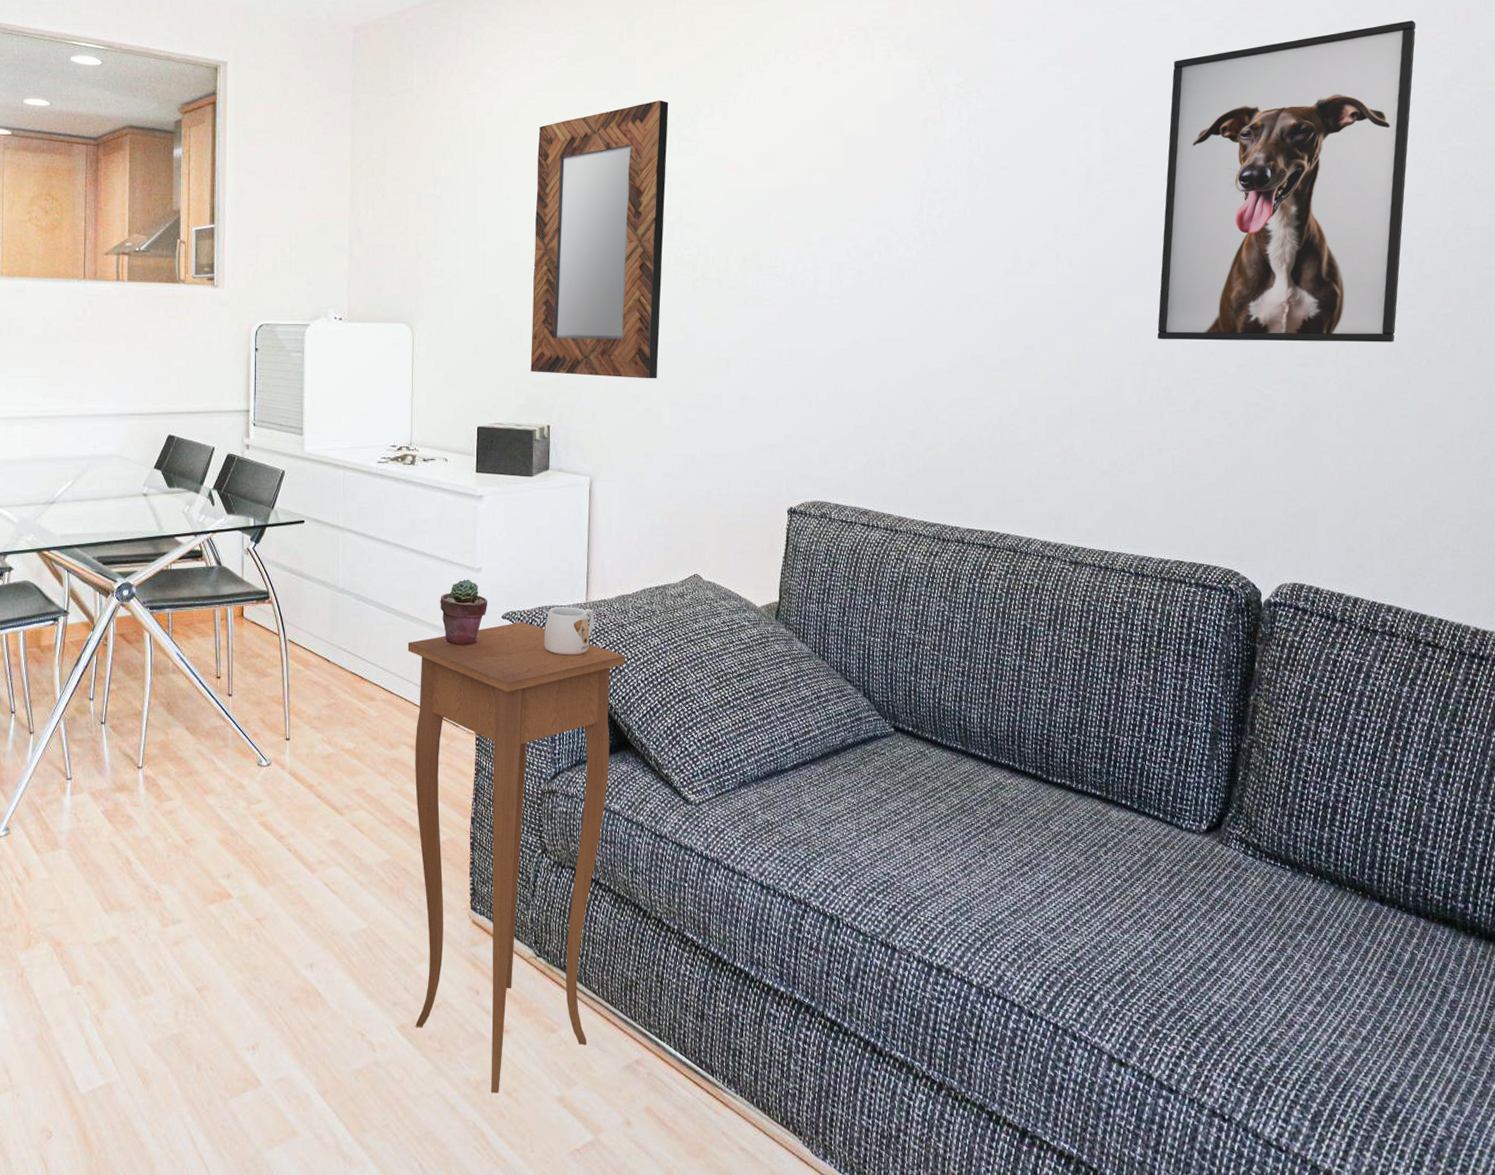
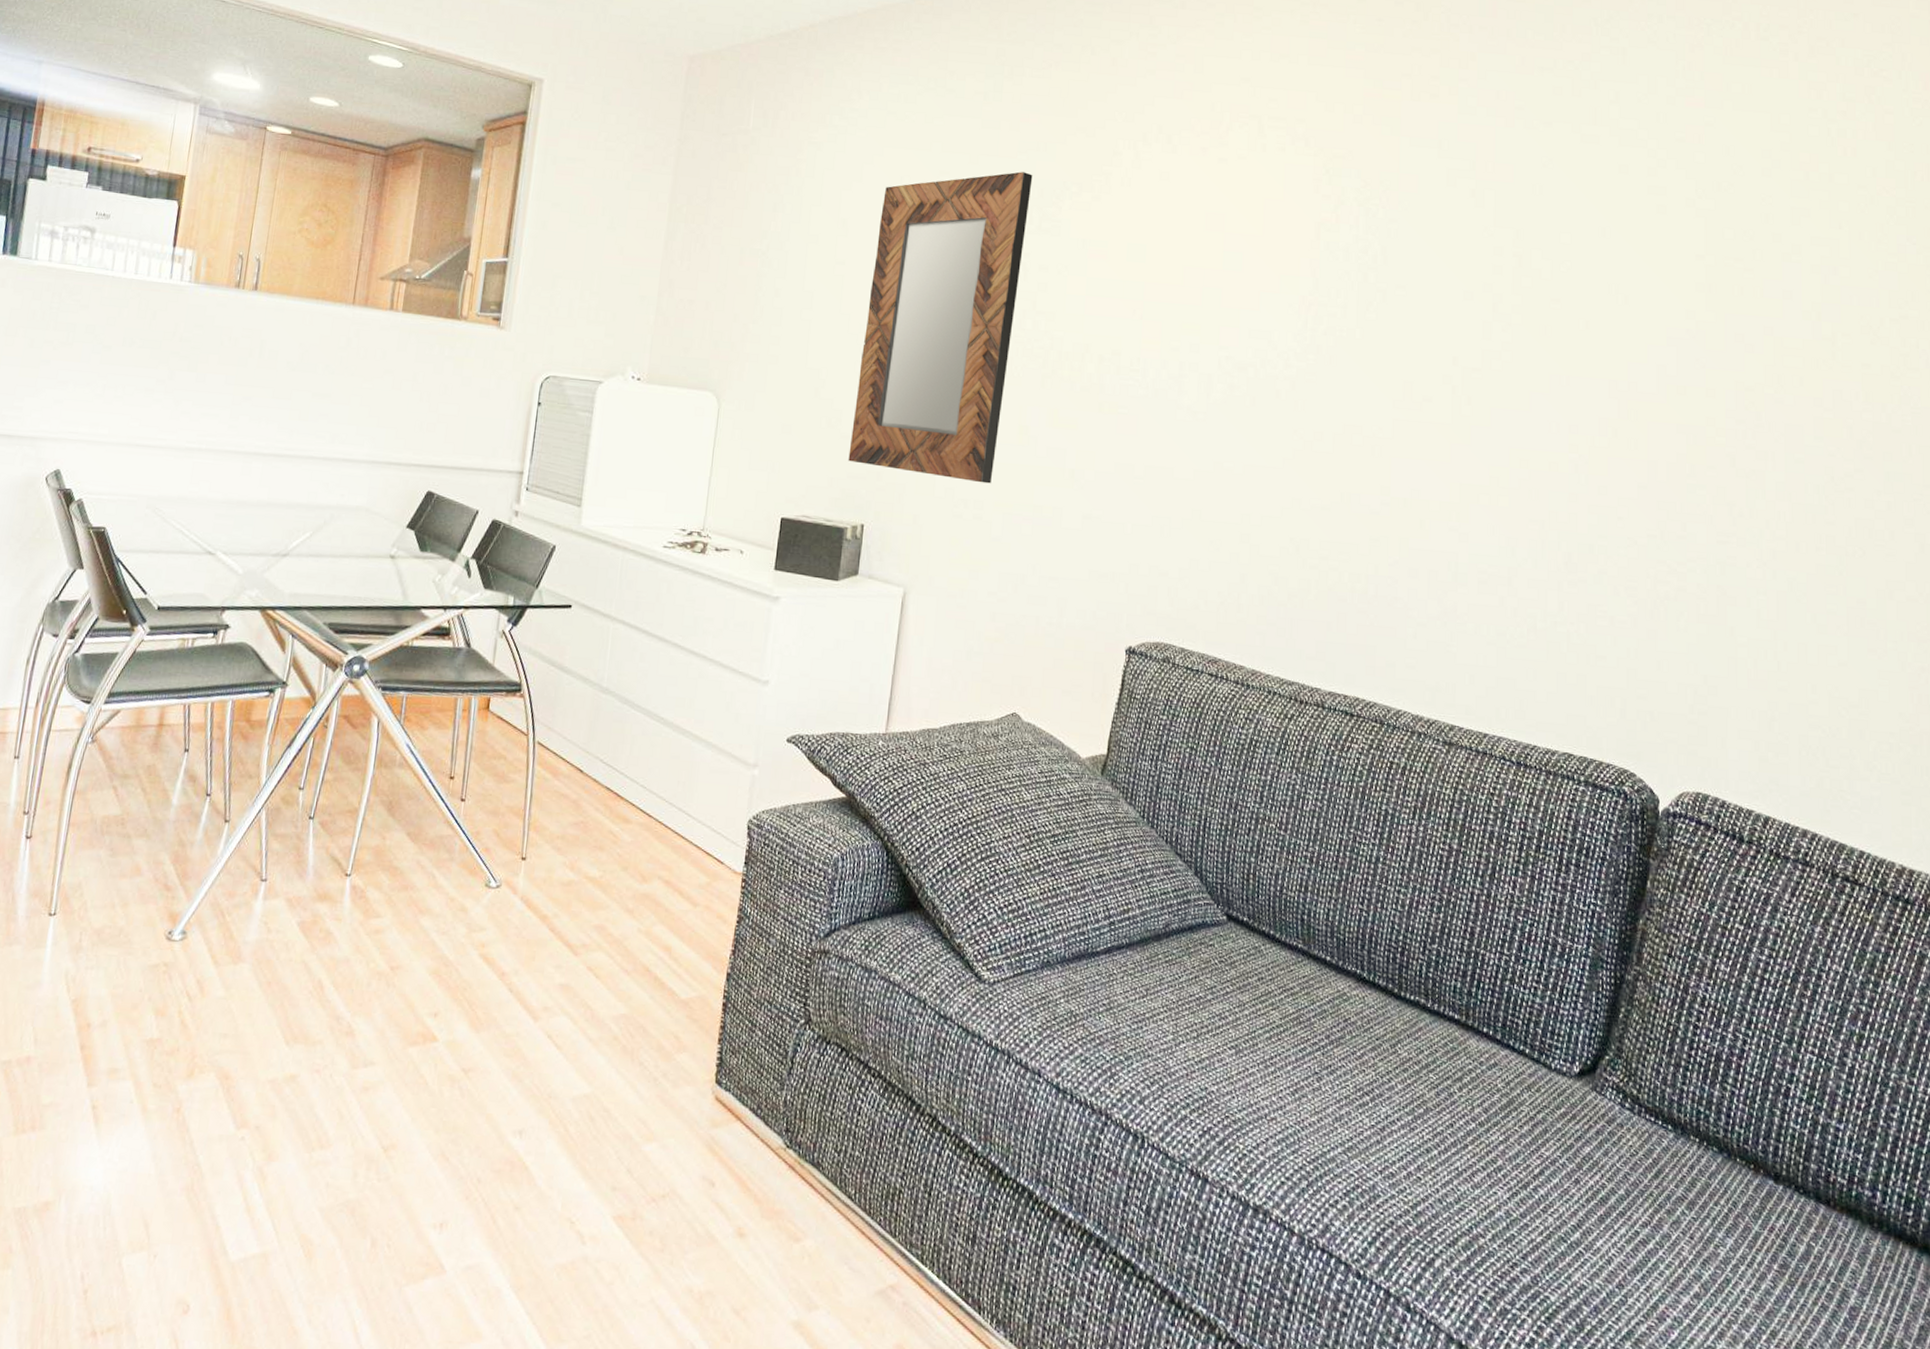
side table: present [407,622,626,1094] -> none [635,747,925,1310]
potted succulent: present [440,579,488,646] -> none [717,691,773,770]
mug: present [544,606,595,656] -> none [831,734,894,794]
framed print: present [1157,20,1416,343] -> none [1561,170,1870,527]

